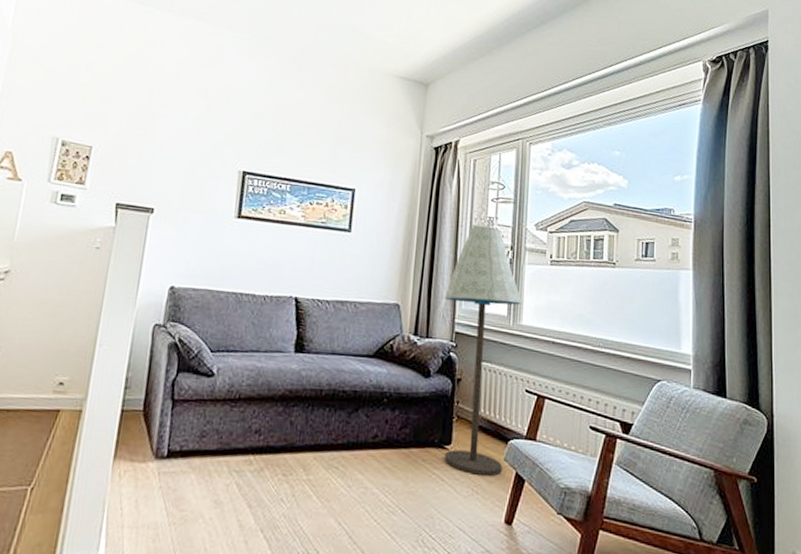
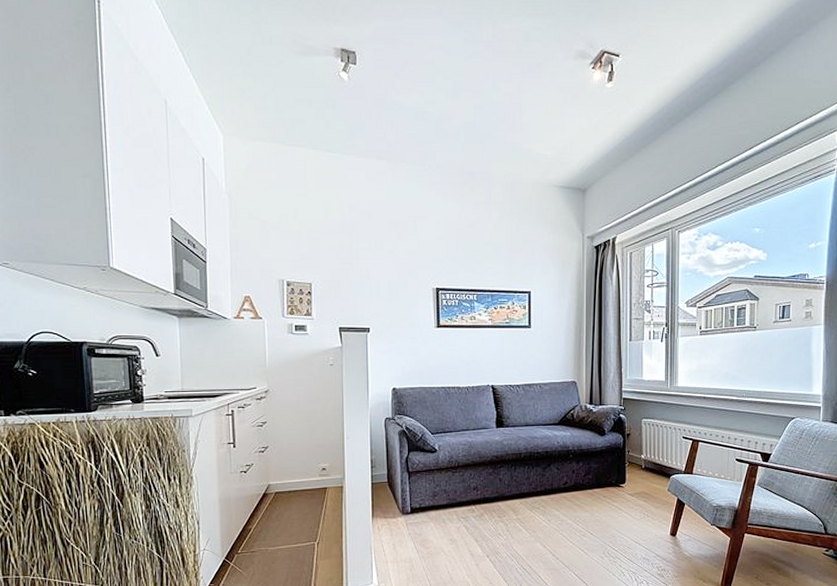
floor lamp: present [444,224,523,476] -> none [613,309,677,503]

